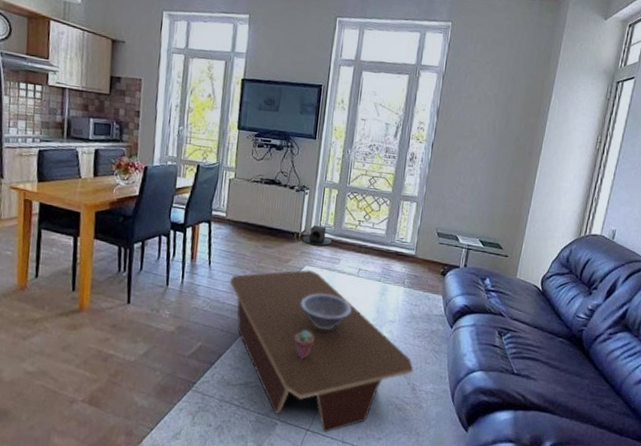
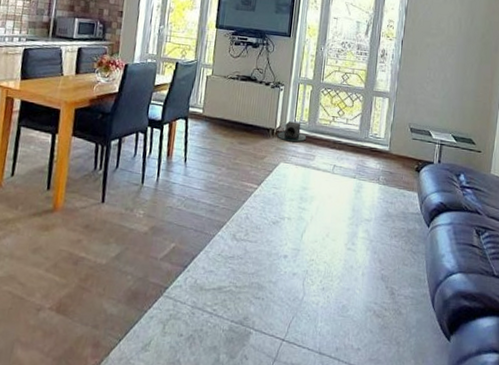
coffee table: present [229,269,414,433] -> none [205,166,392,343]
potted succulent: present [293,330,315,359] -> none [268,230,290,261]
decorative bowl: present [300,293,352,330] -> none [275,191,327,230]

